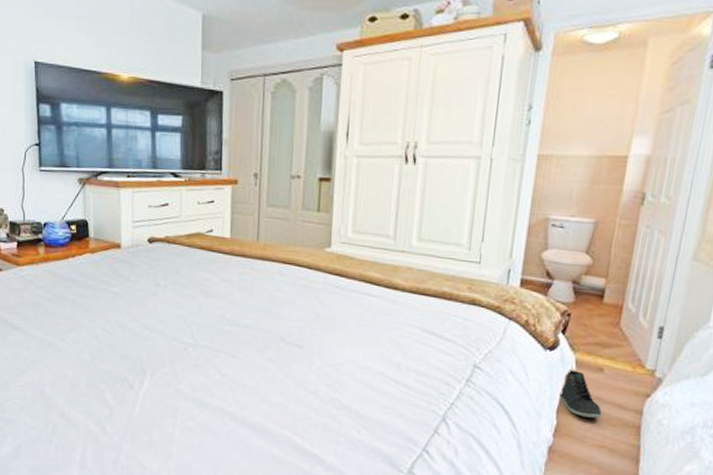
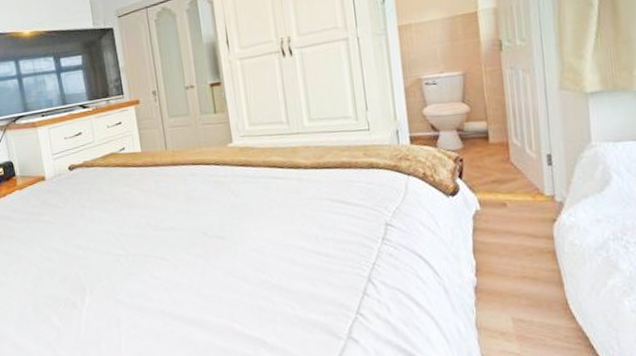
sneaker: present [559,370,602,419] -> none [471,210,516,253]

